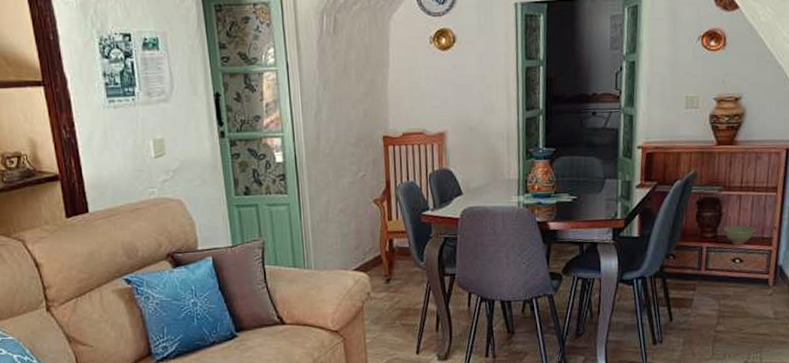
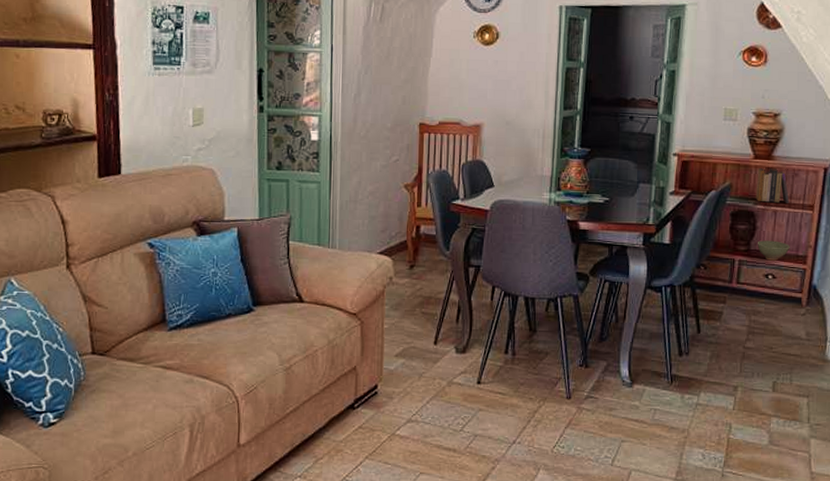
books: none [720,153,753,188] -> present [755,168,789,203]

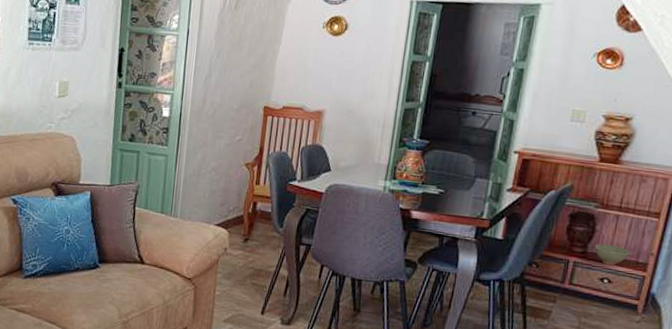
books: present [755,168,789,203] -> none [597,171,634,209]

